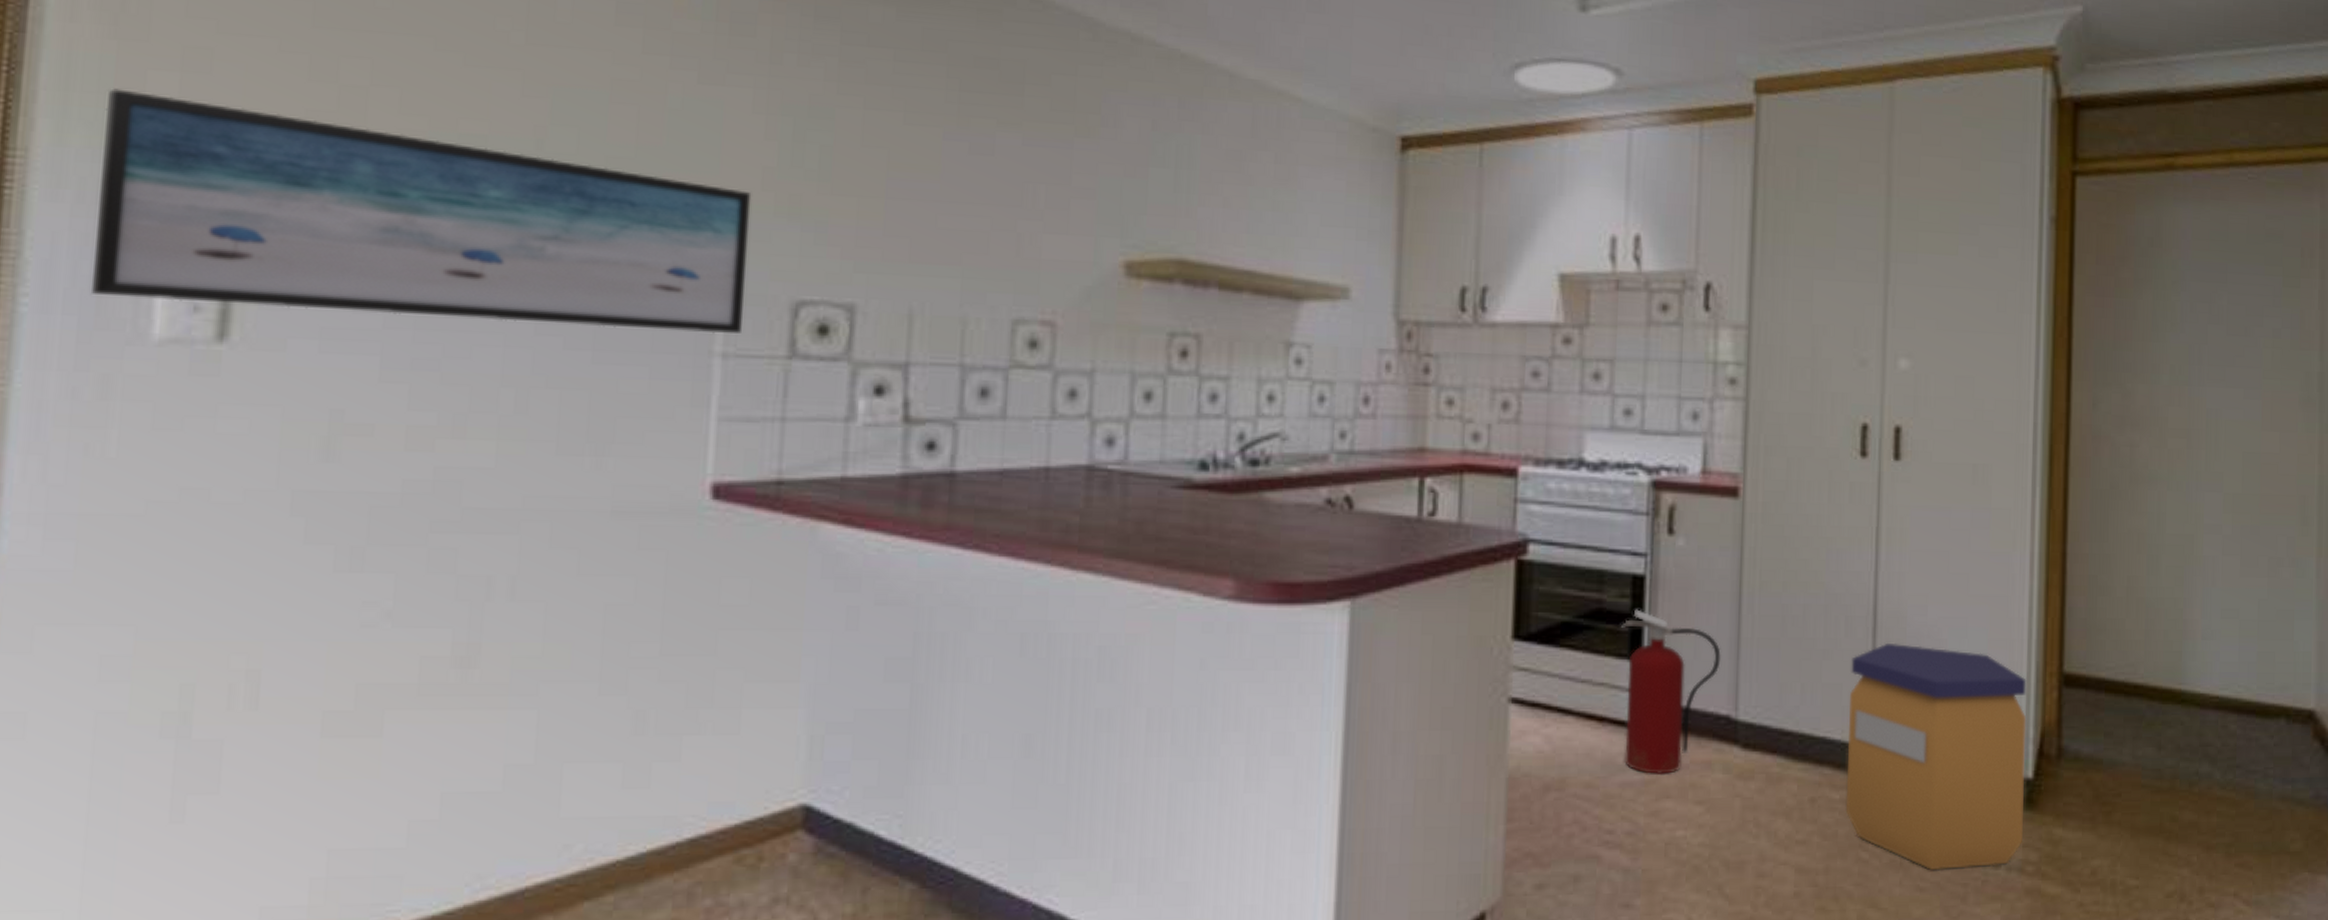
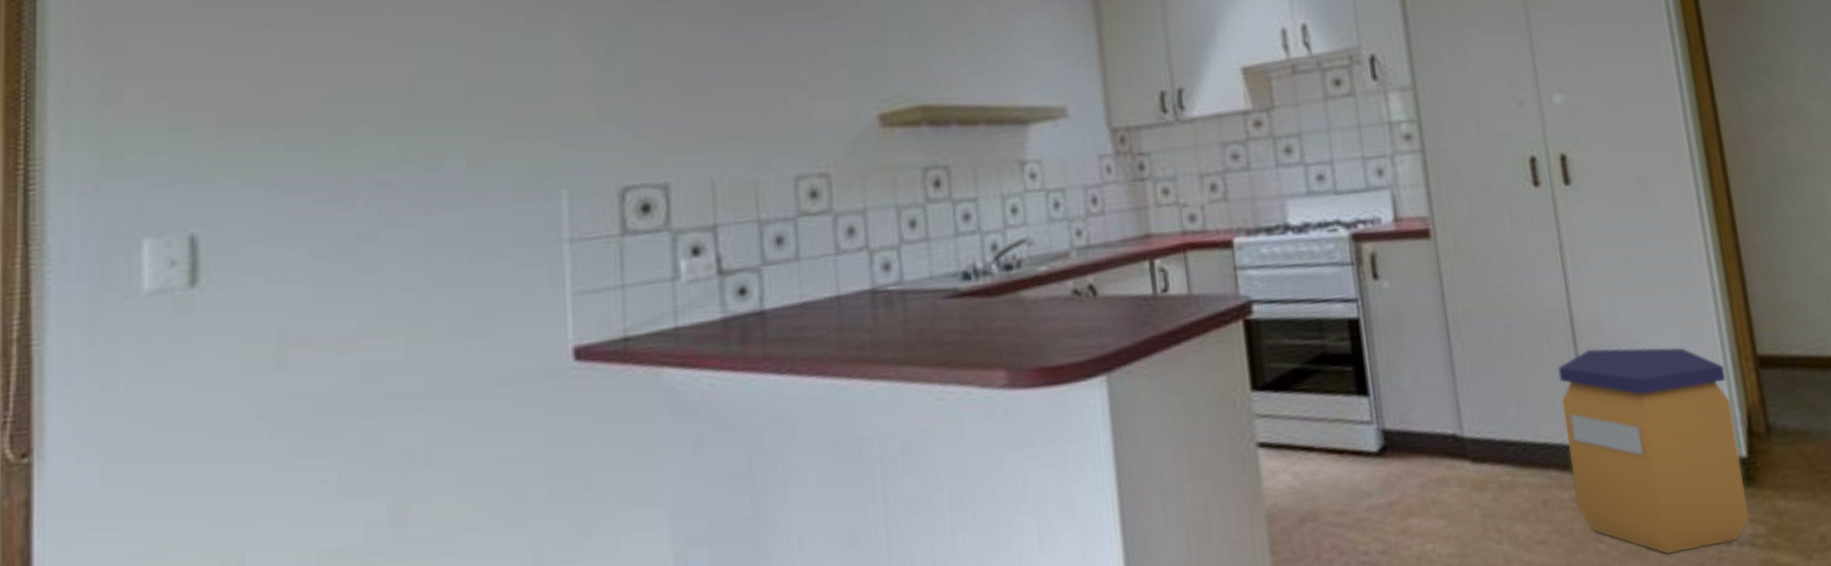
wall art: present [90,88,752,334] -> none [96,100,583,263]
fire extinguisher: present [1621,609,1721,774] -> none [1345,349,1440,497]

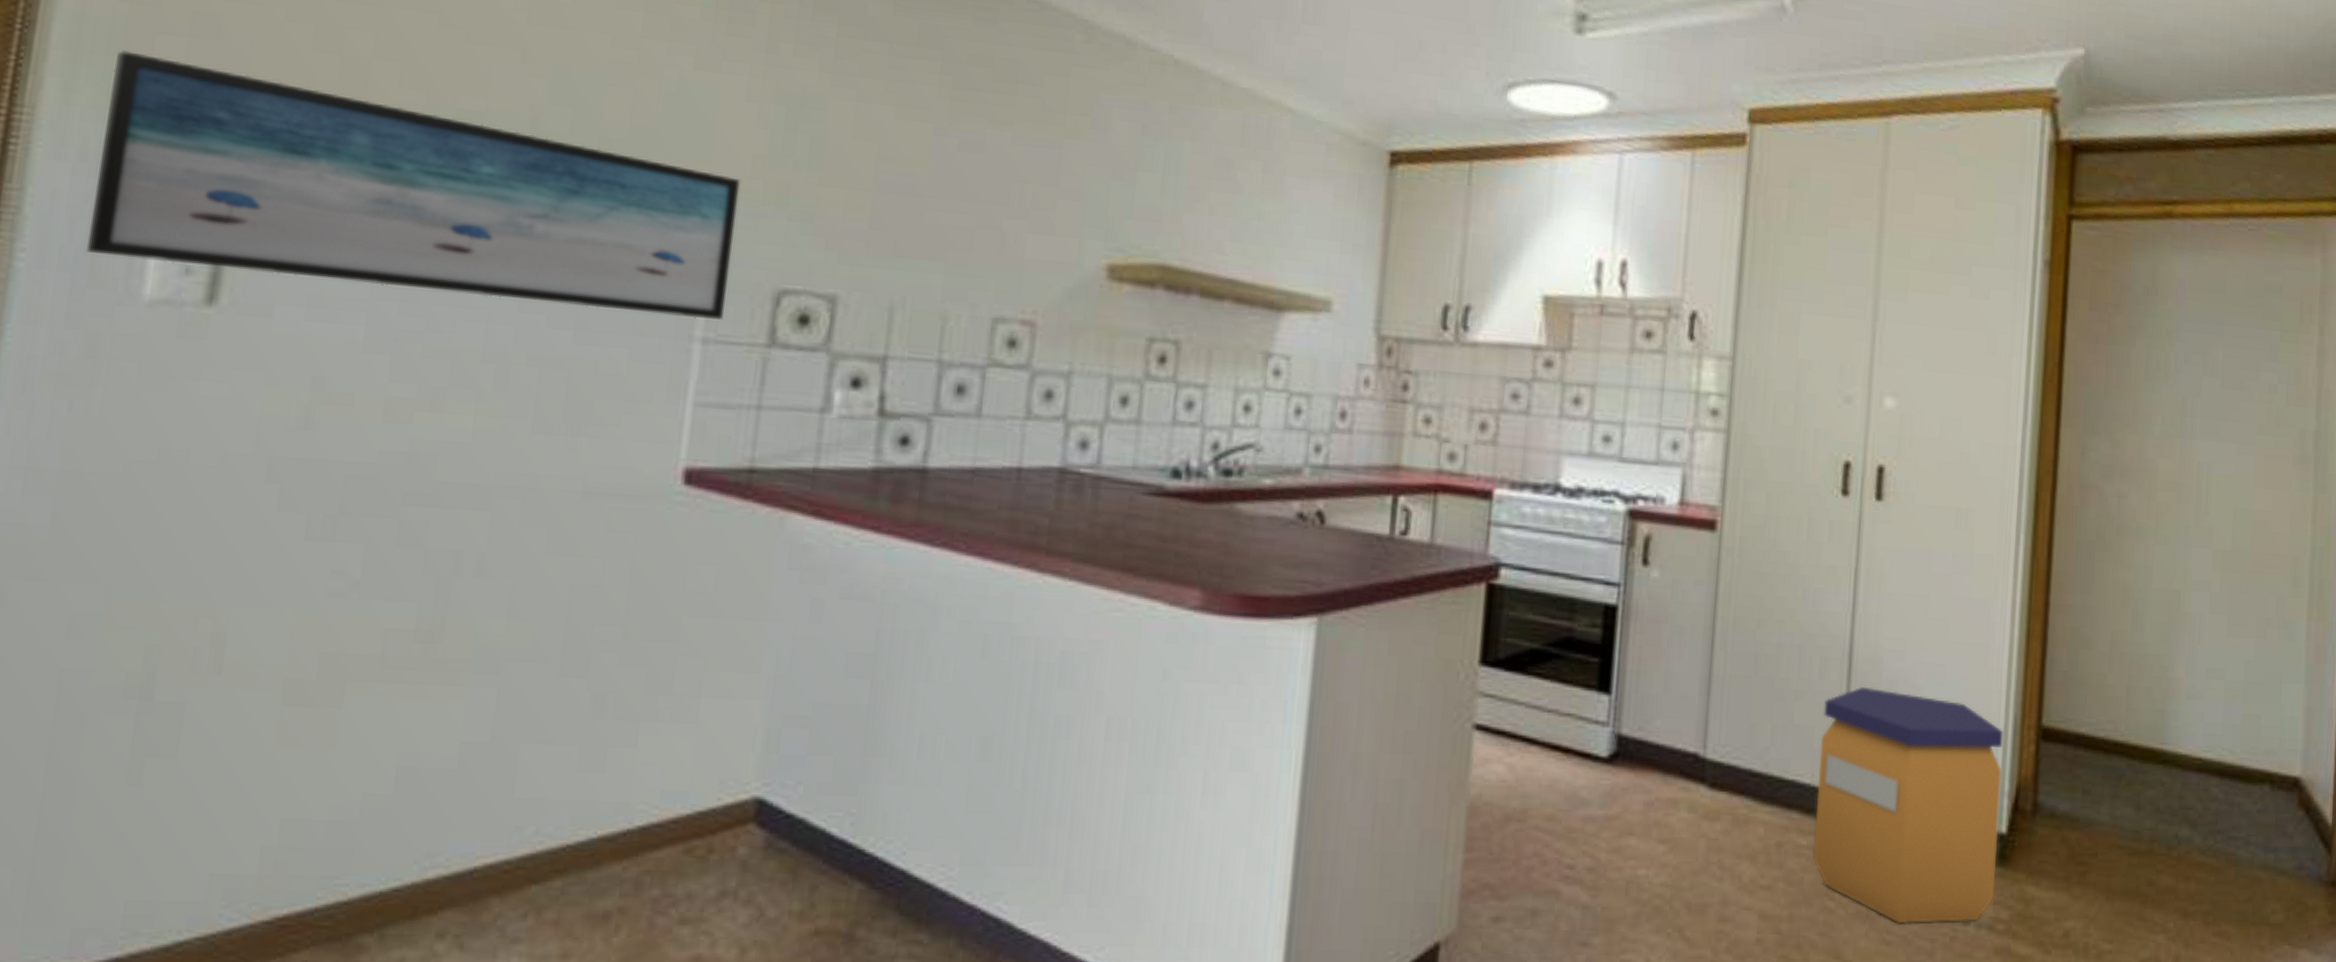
wall art: none [96,100,583,263] -> present [85,50,741,320]

